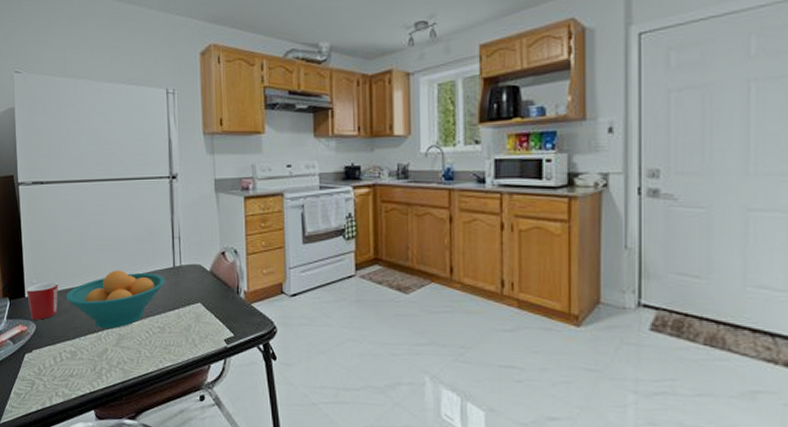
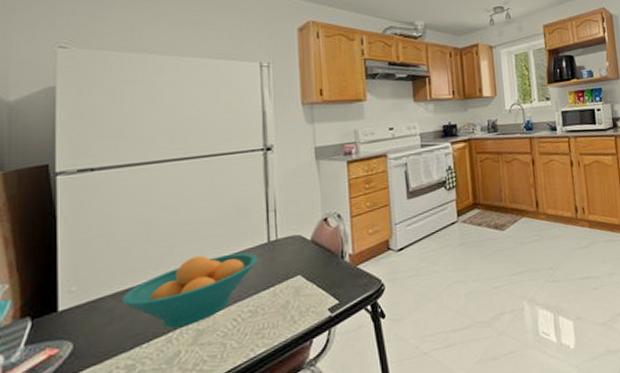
mug: present [26,282,59,320] -> none [61,284,112,338]

